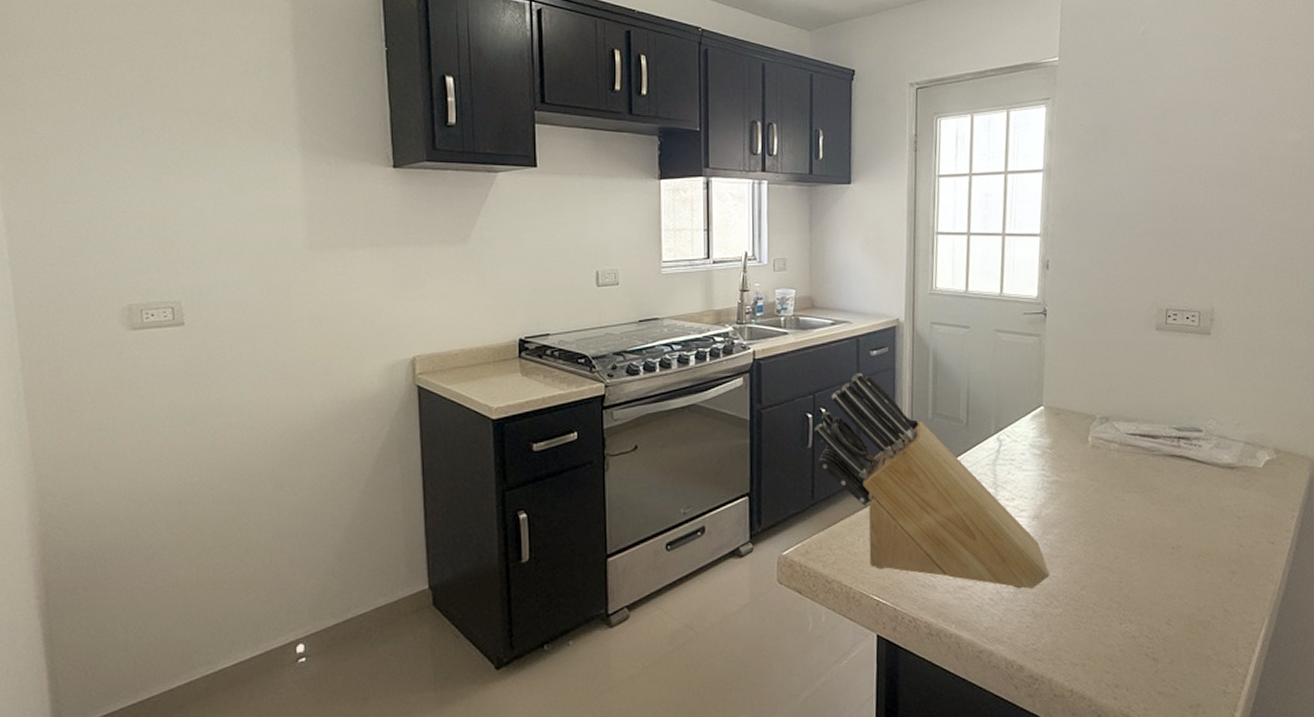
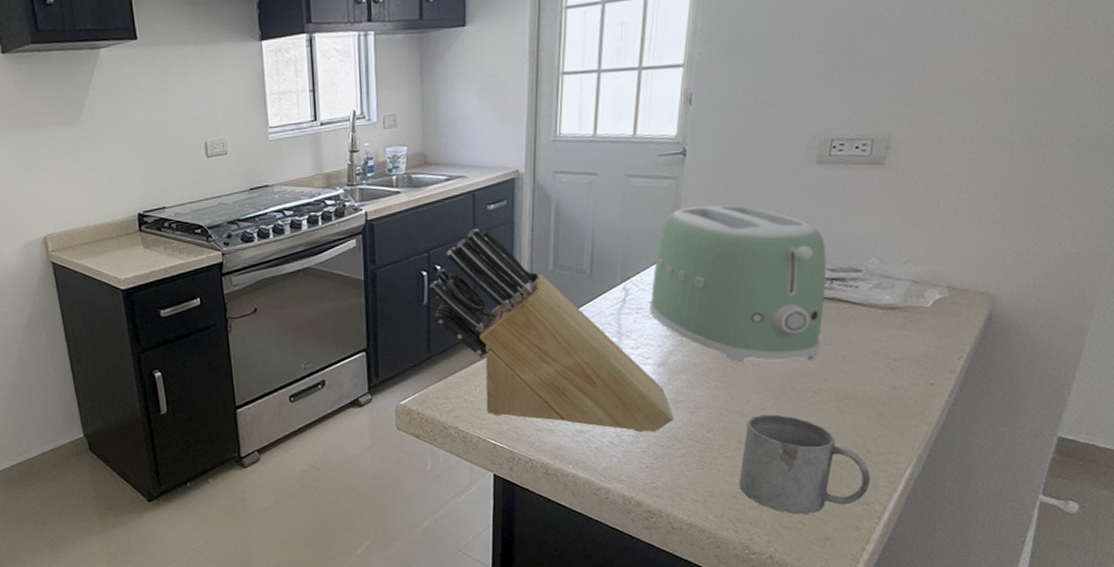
toaster: none [1022,362,1175,519] -> present [650,205,826,364]
mug: none [1113,571,1232,679] -> present [739,414,871,515]

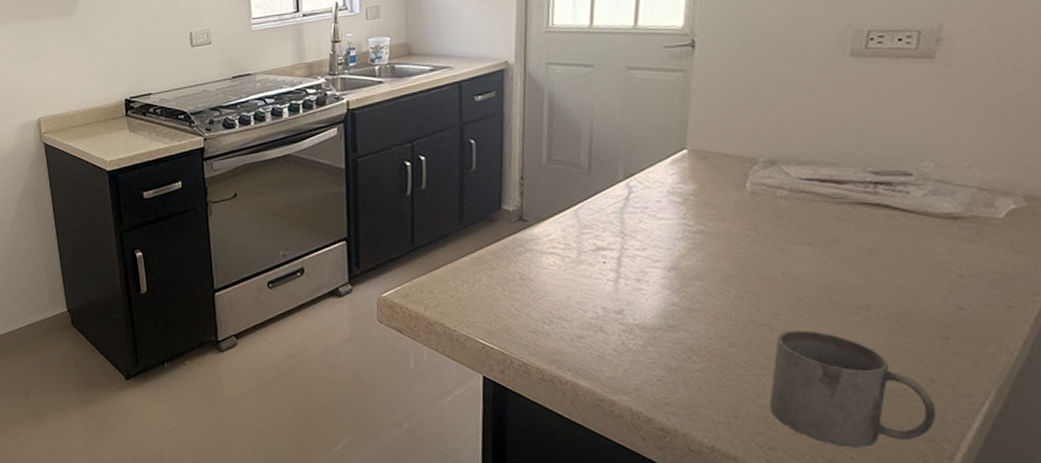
knife block: present [429,228,674,433] -> none [413,119,689,342]
toaster: present [650,205,826,364] -> none [657,100,868,274]

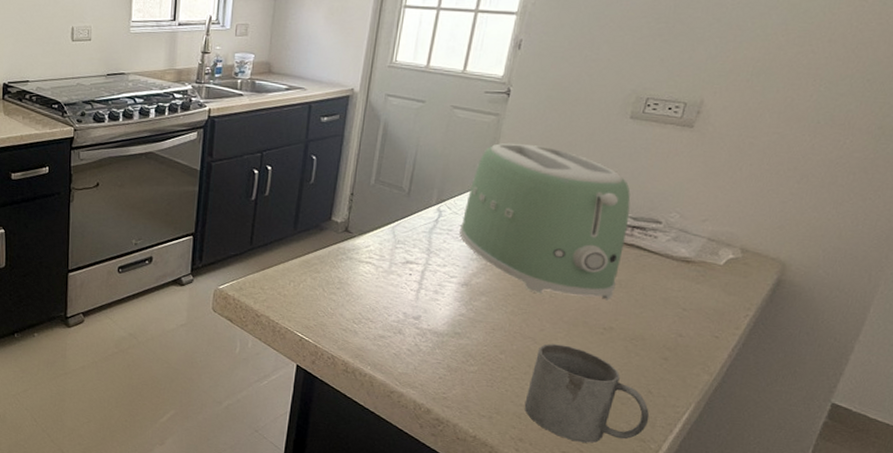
toaster: none [657,100,868,274] -> present [459,143,631,301]

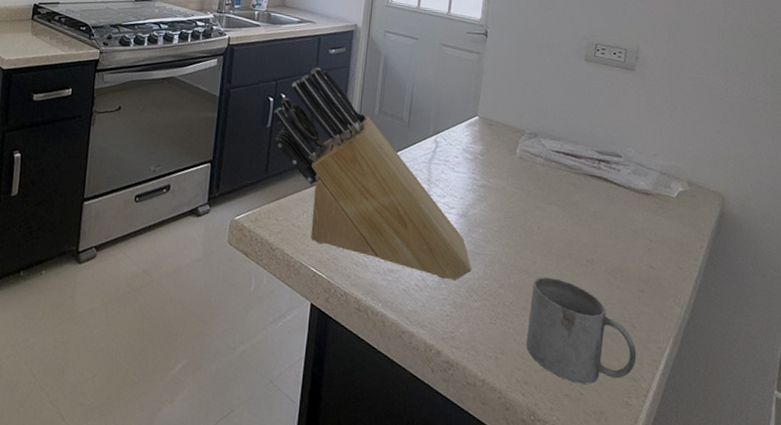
knife block: none [259,136,471,346] -> present [274,67,472,281]
toaster: present [459,143,631,301] -> none [455,79,594,232]

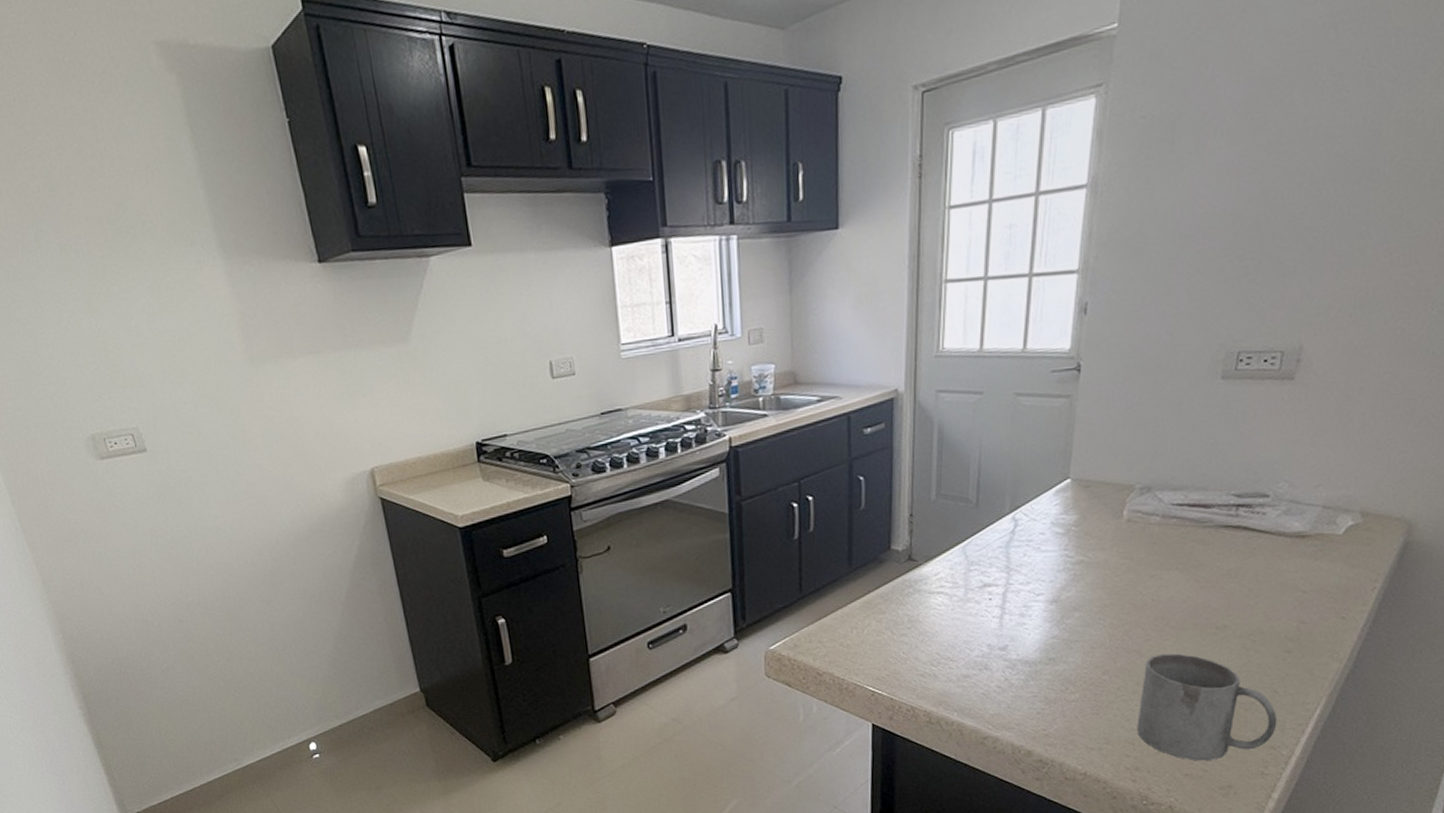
knife block: present [274,67,472,281] -> none [800,454,1067,676]

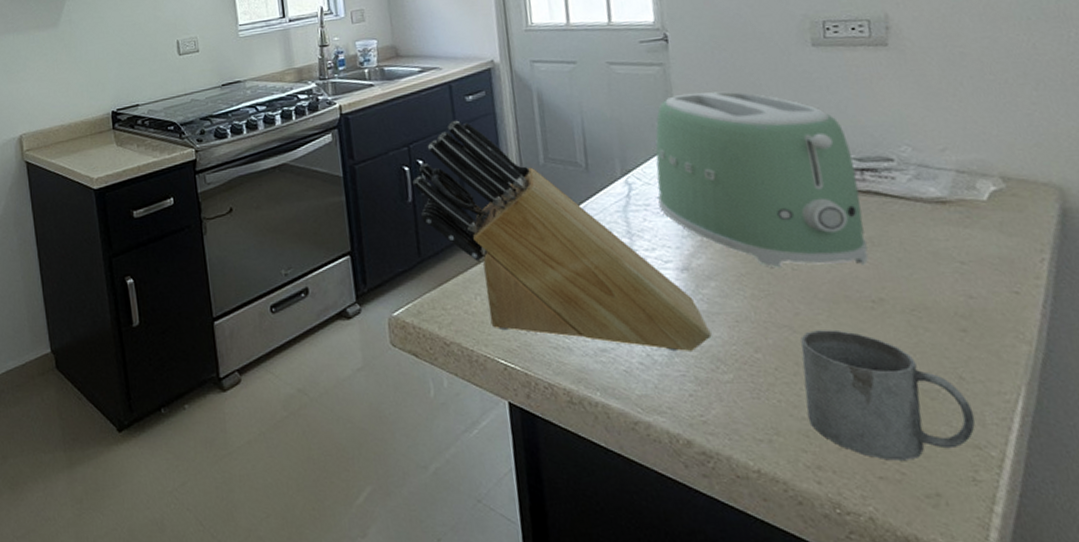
knife block: none [800,454,1067,676] -> present [412,120,712,352]
toaster: none [1041,426,1232,600] -> present [655,91,869,269]

